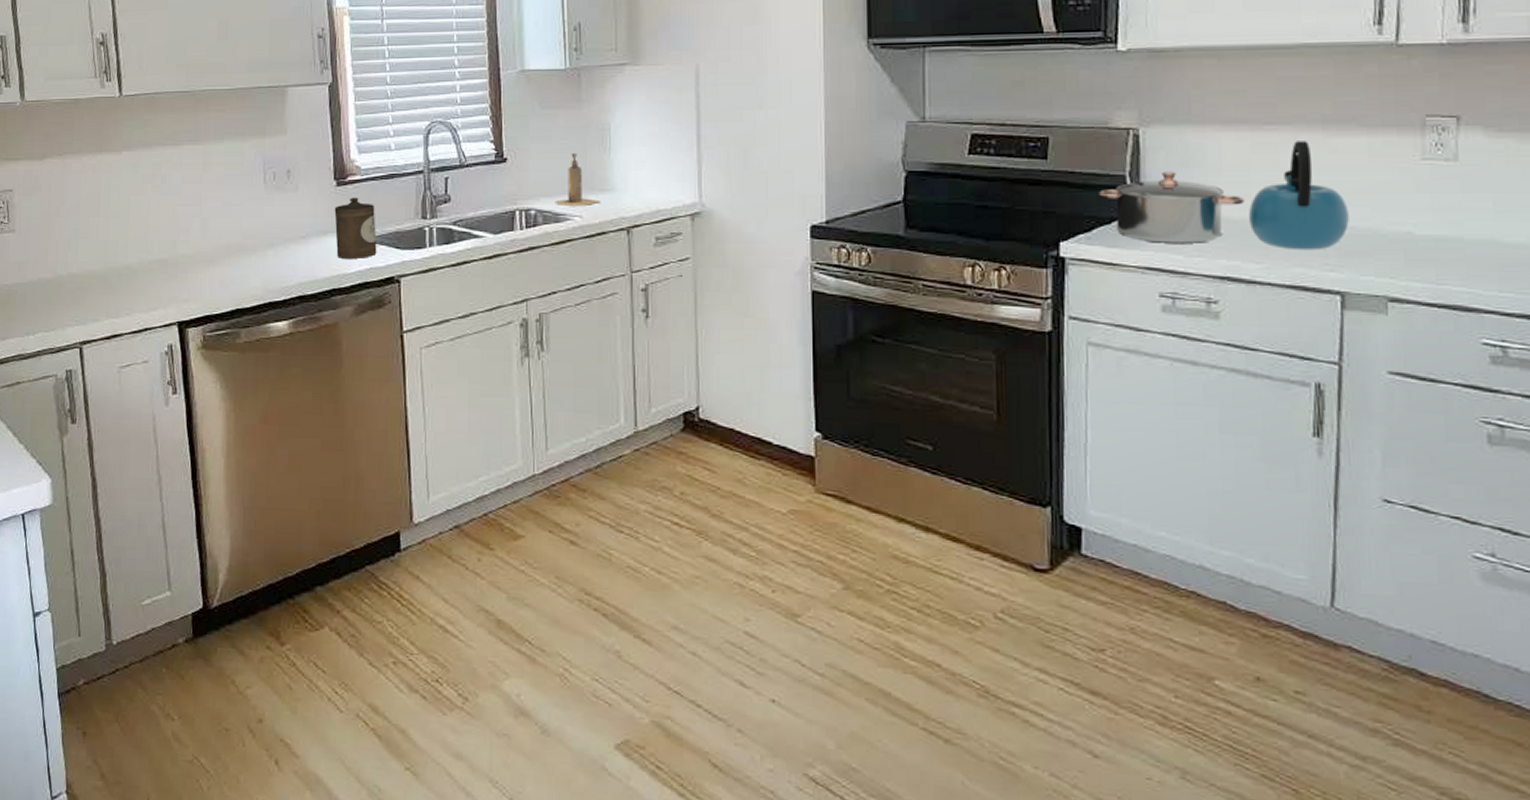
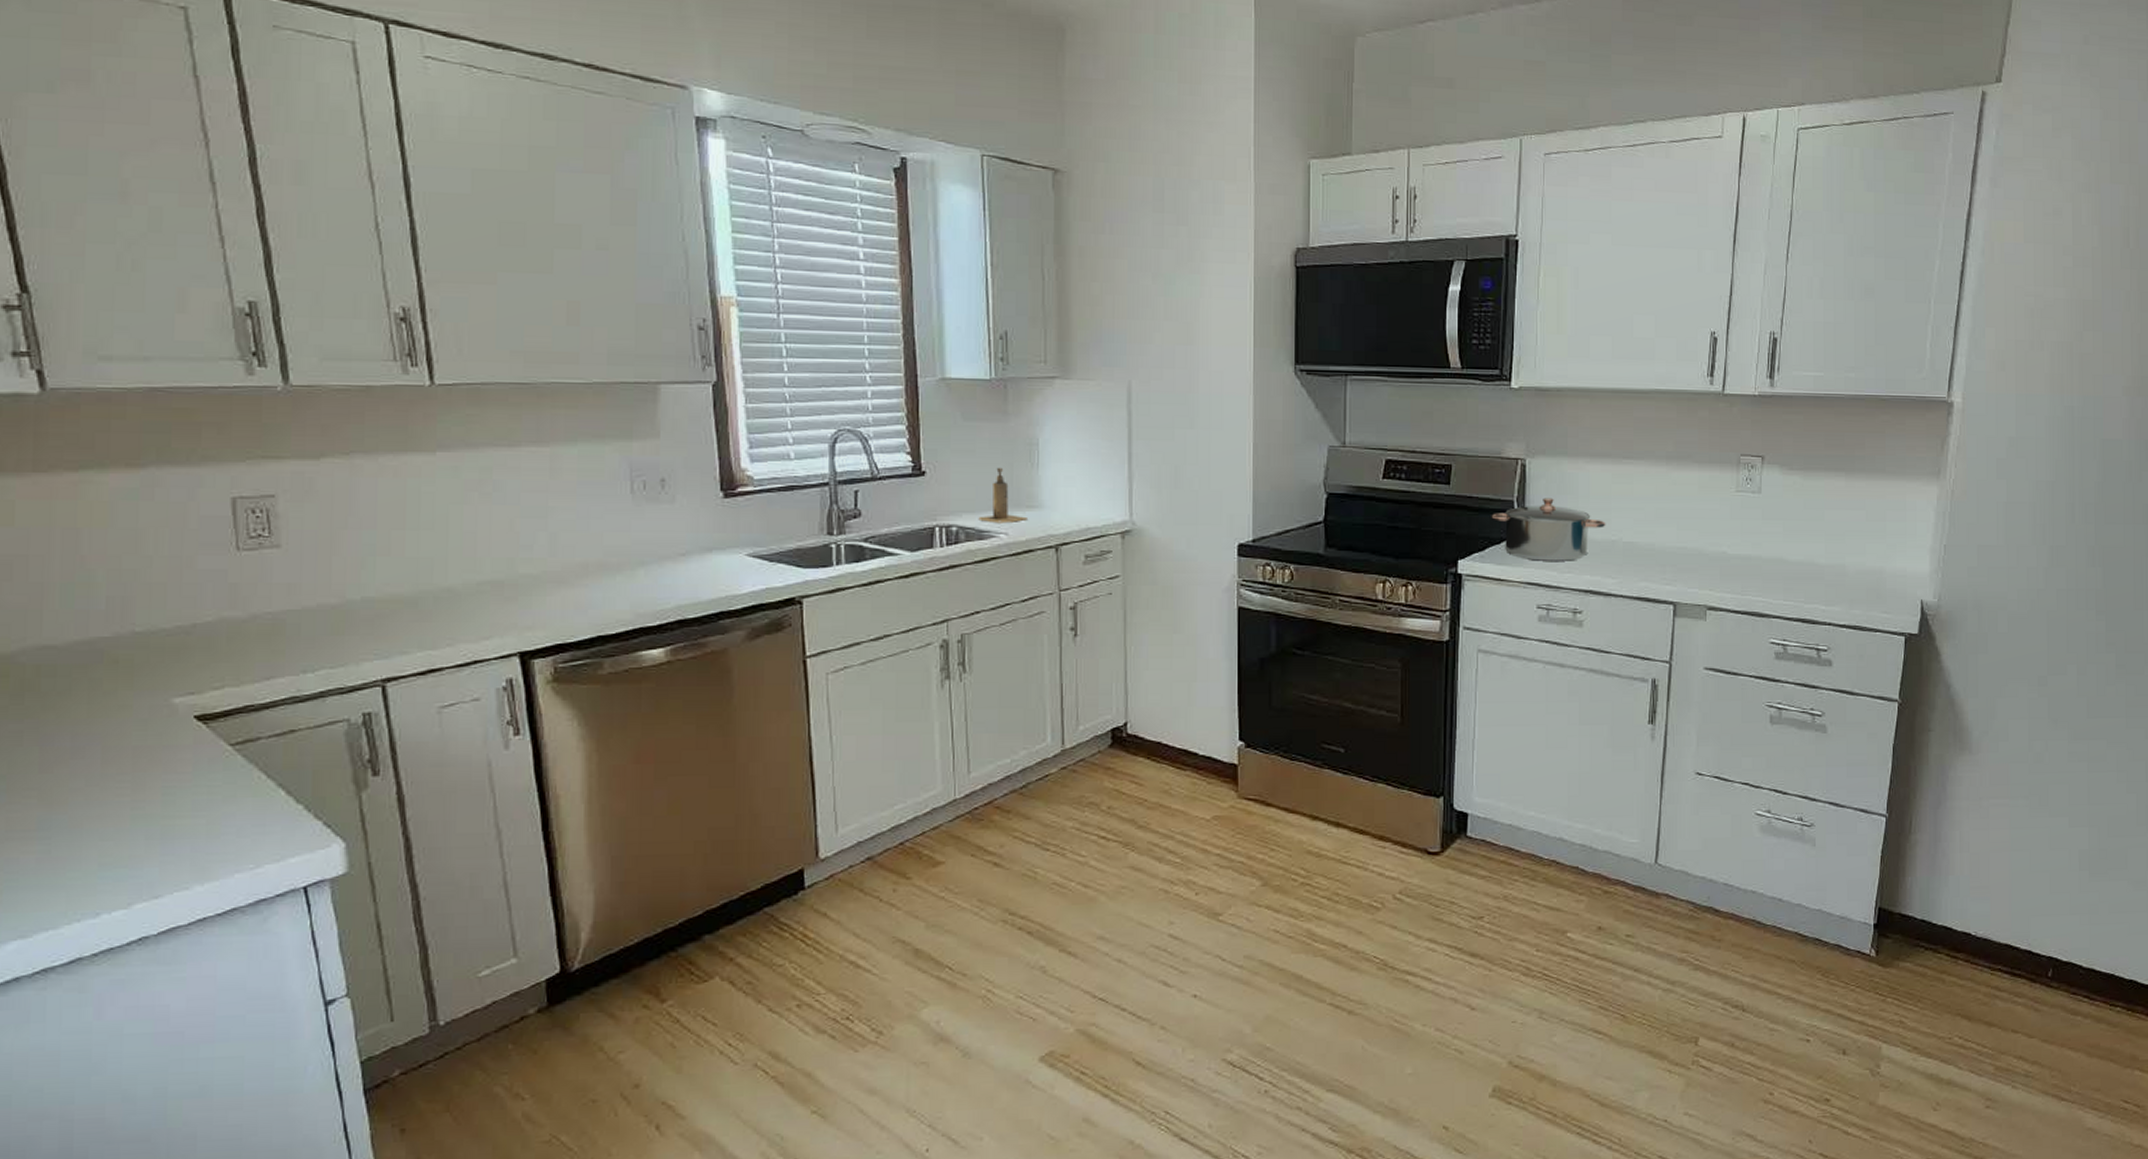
canister: present [334,197,377,258] -> none [721,510,774,578]
kettle: present [1248,141,1349,251] -> none [1608,473,1682,567]

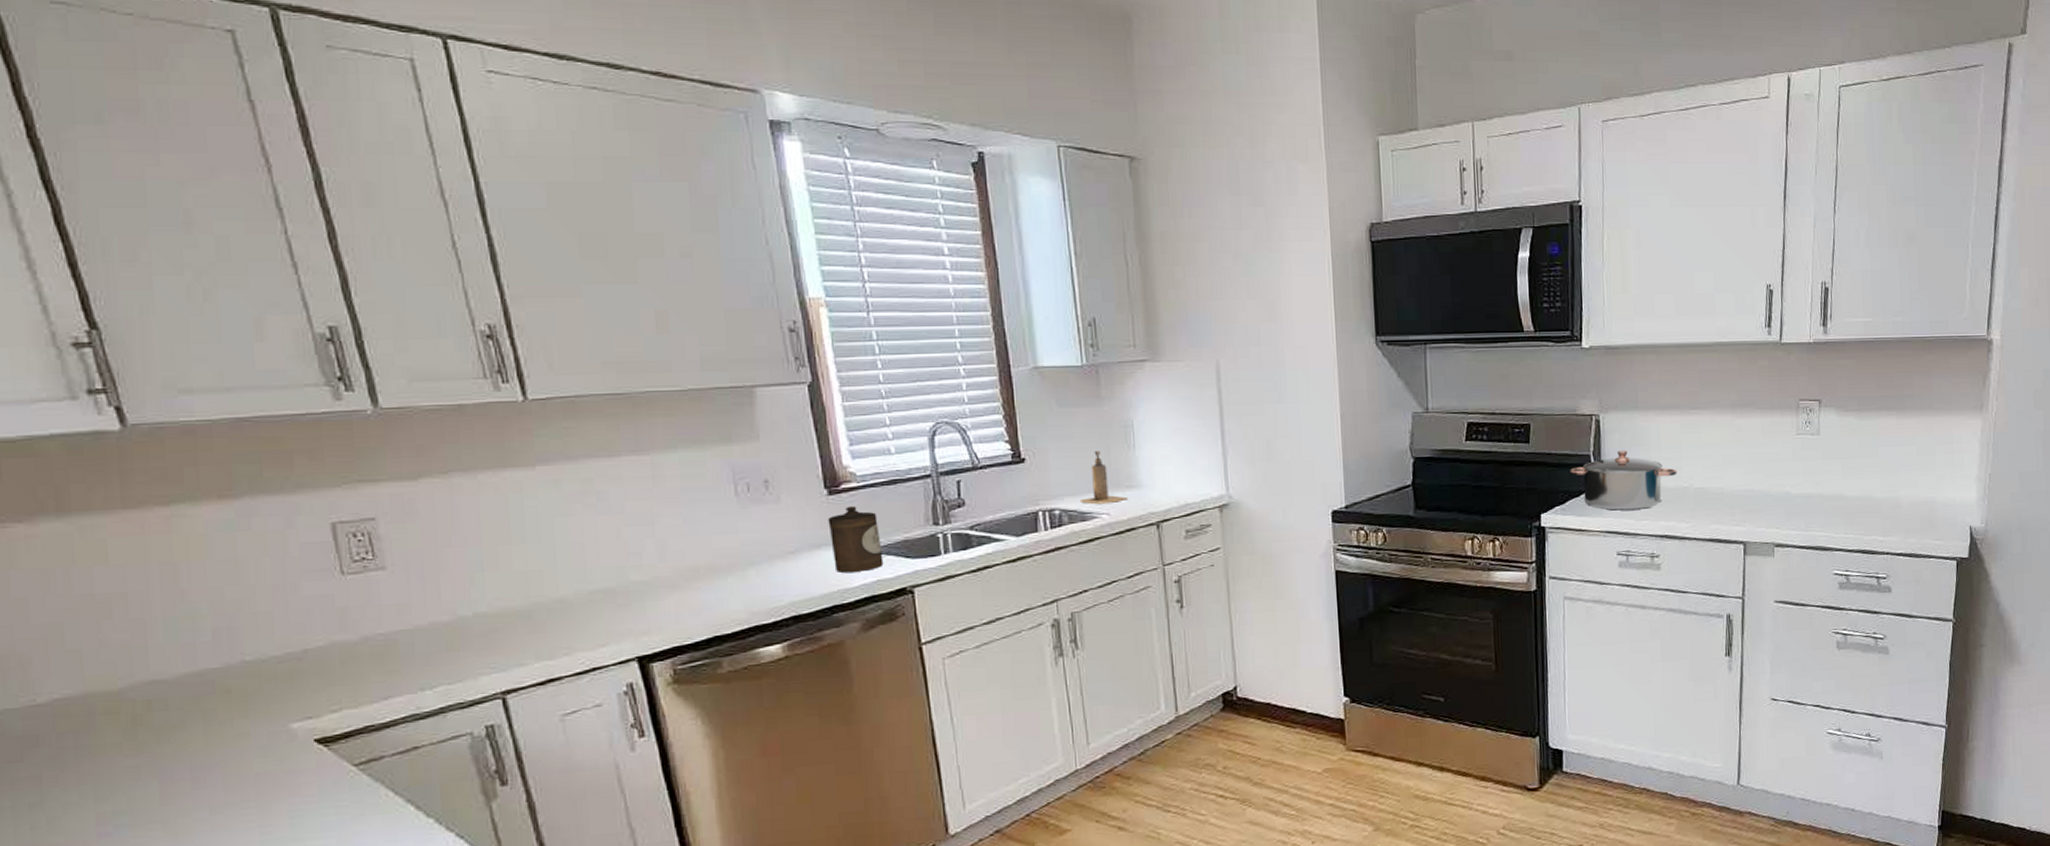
canister: none [721,510,774,578] -> present [828,505,884,572]

